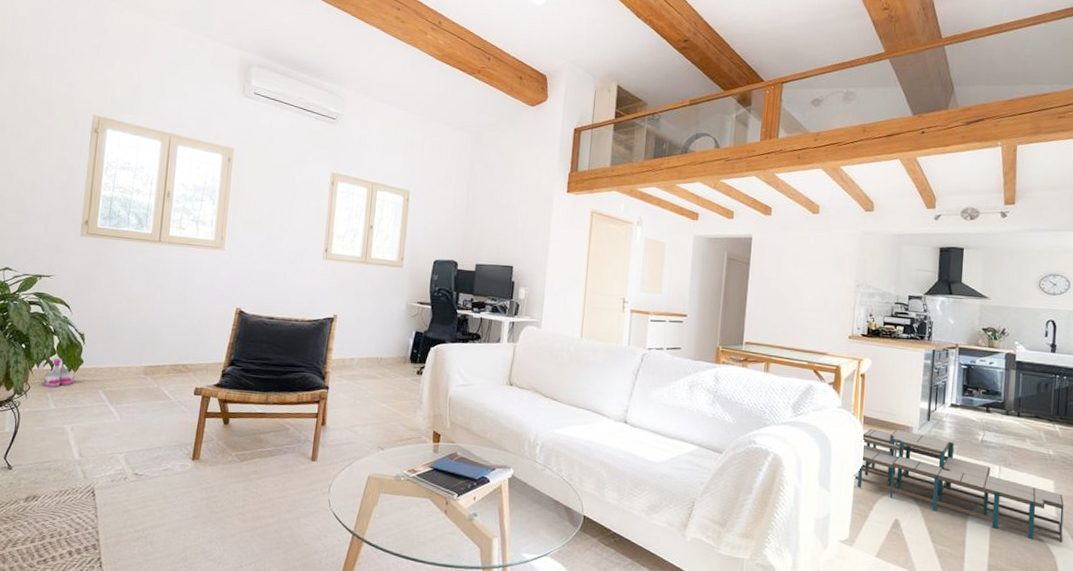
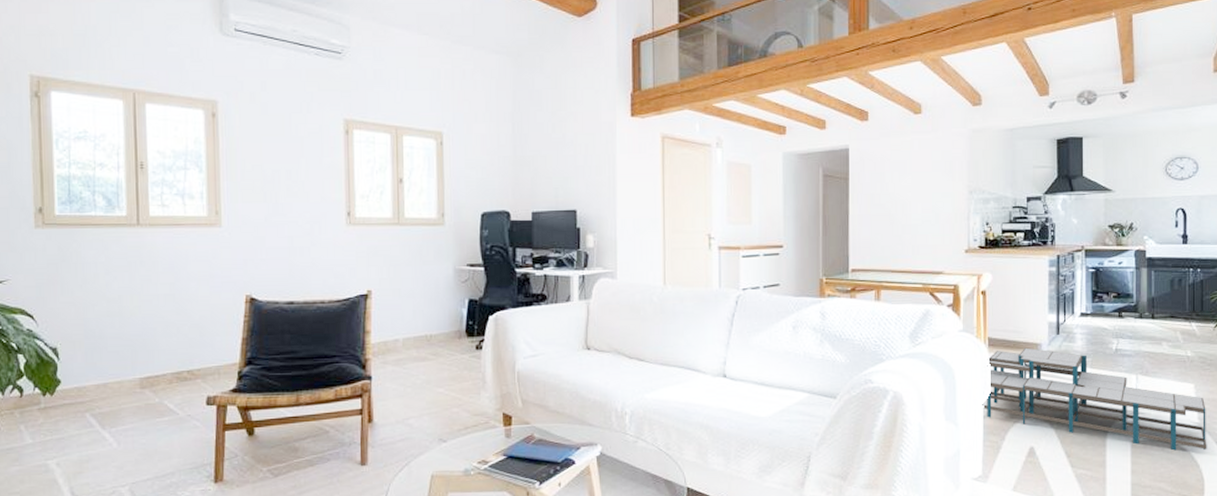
boots: present [43,359,75,388] -> none [12,382,53,419]

